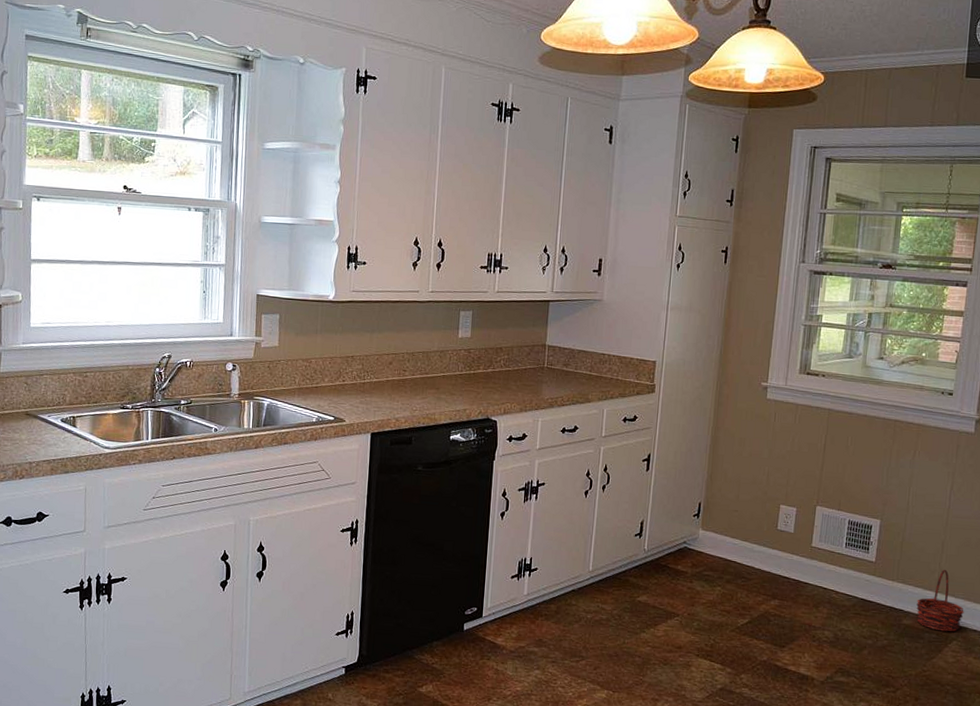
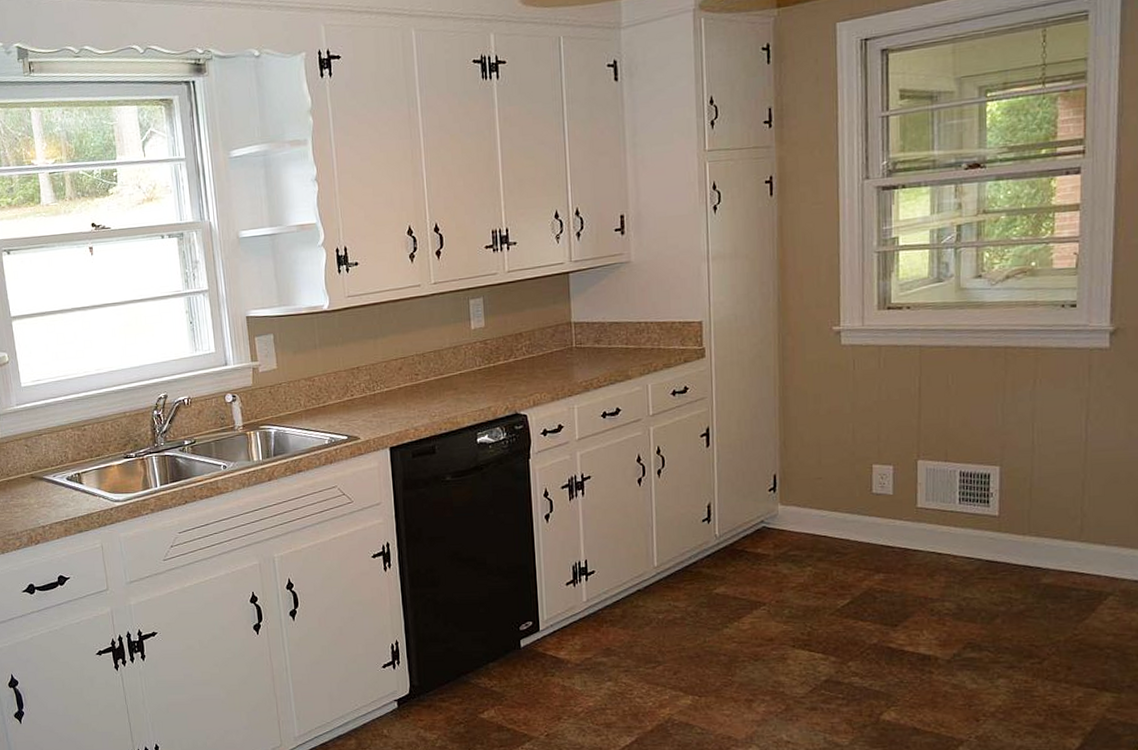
basket: present [916,570,964,632] -> none [1057,514,1120,587]

